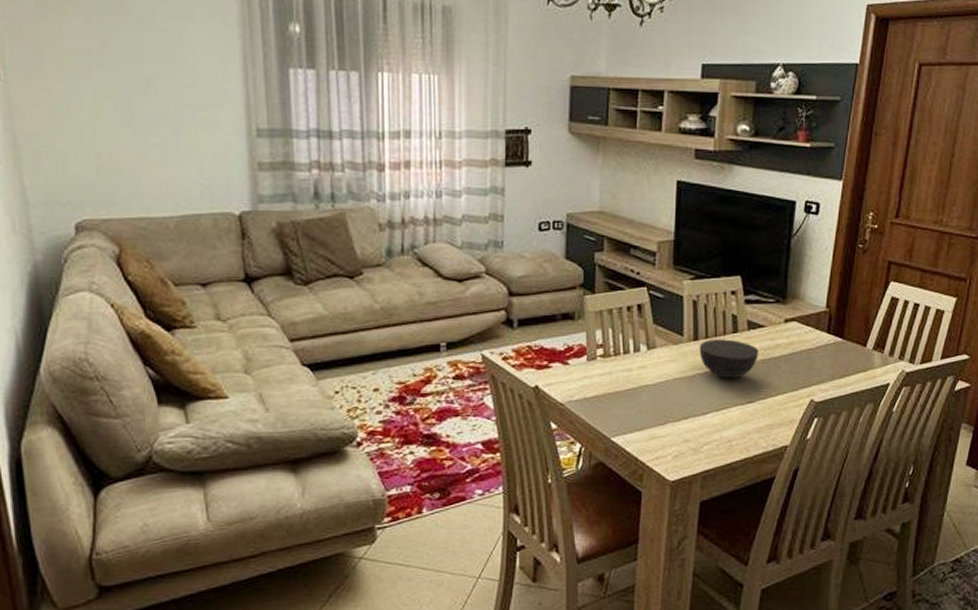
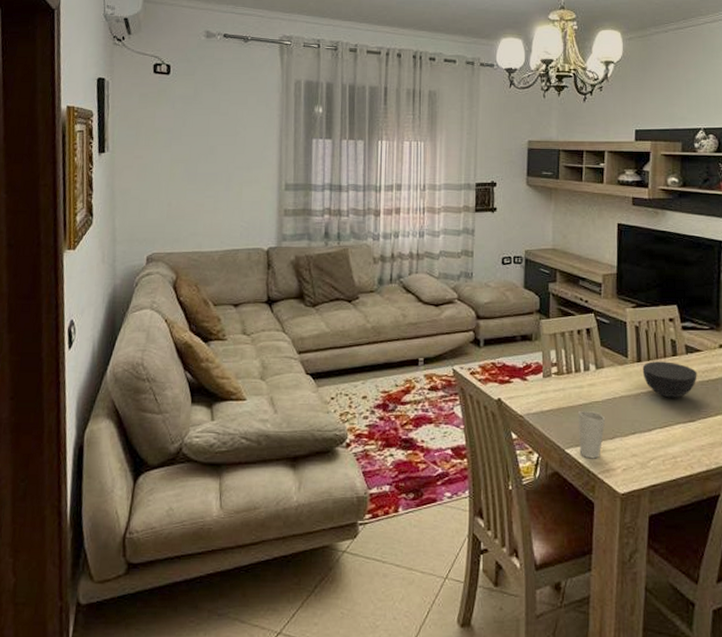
cup: none [627,396,657,447] -> present [579,411,606,459]

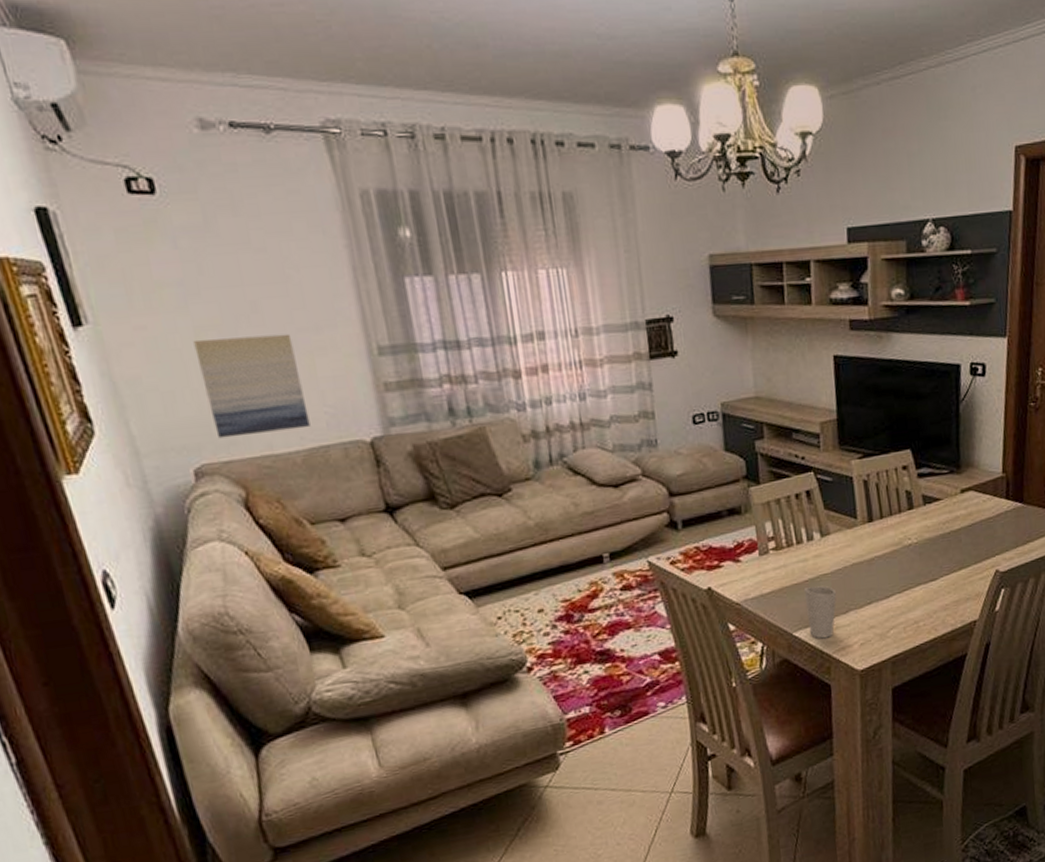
wall art: none [167,168,231,236] -> present [193,333,310,439]
bowl: present [642,361,697,398] -> none [874,517,938,558]

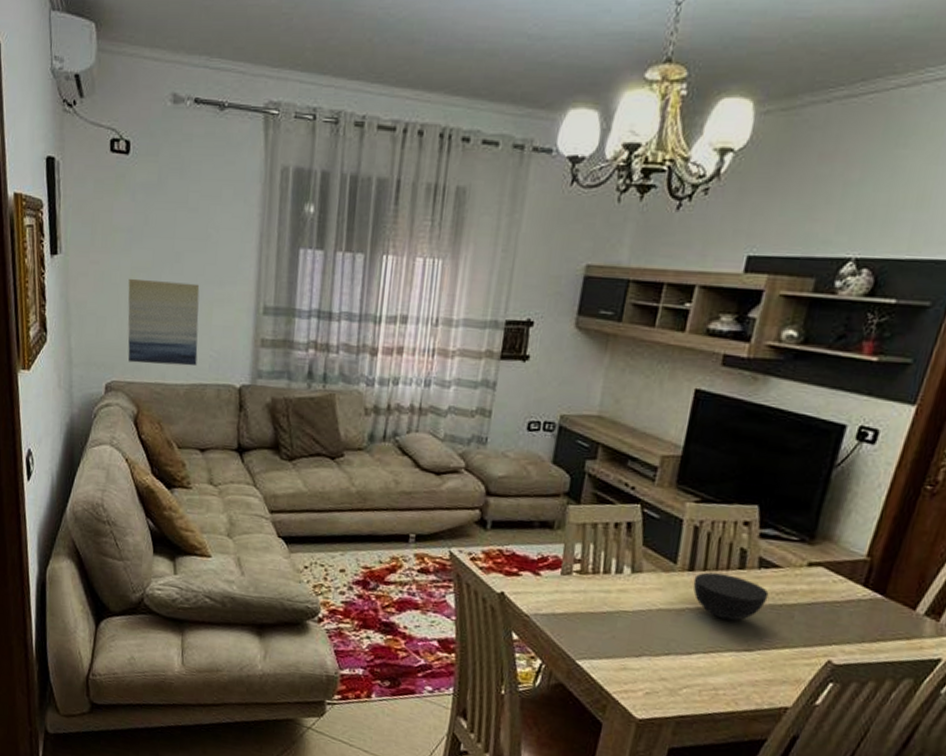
cup: present [805,585,837,639] -> none [593,619,634,676]
bowl: none [874,517,938,558] -> present [693,572,769,621]

